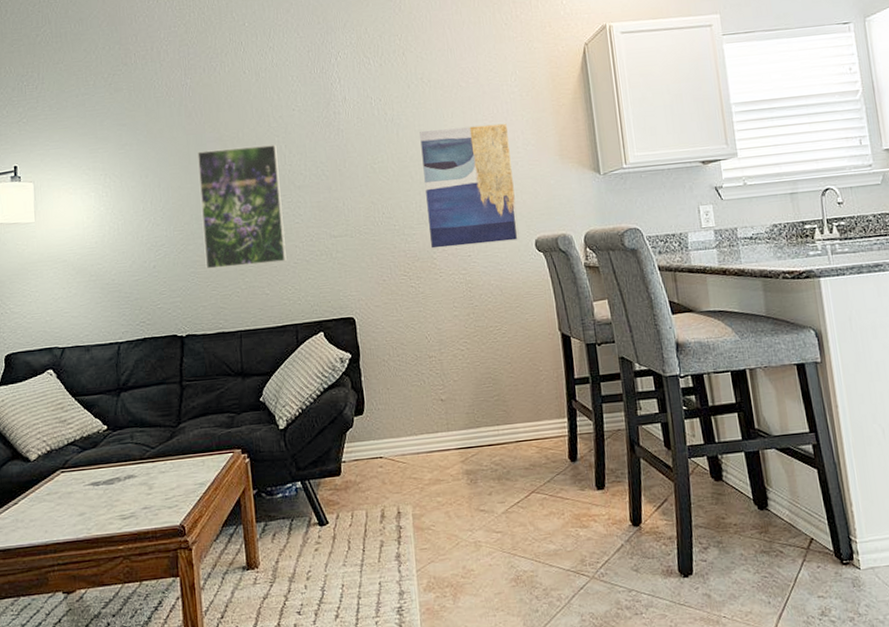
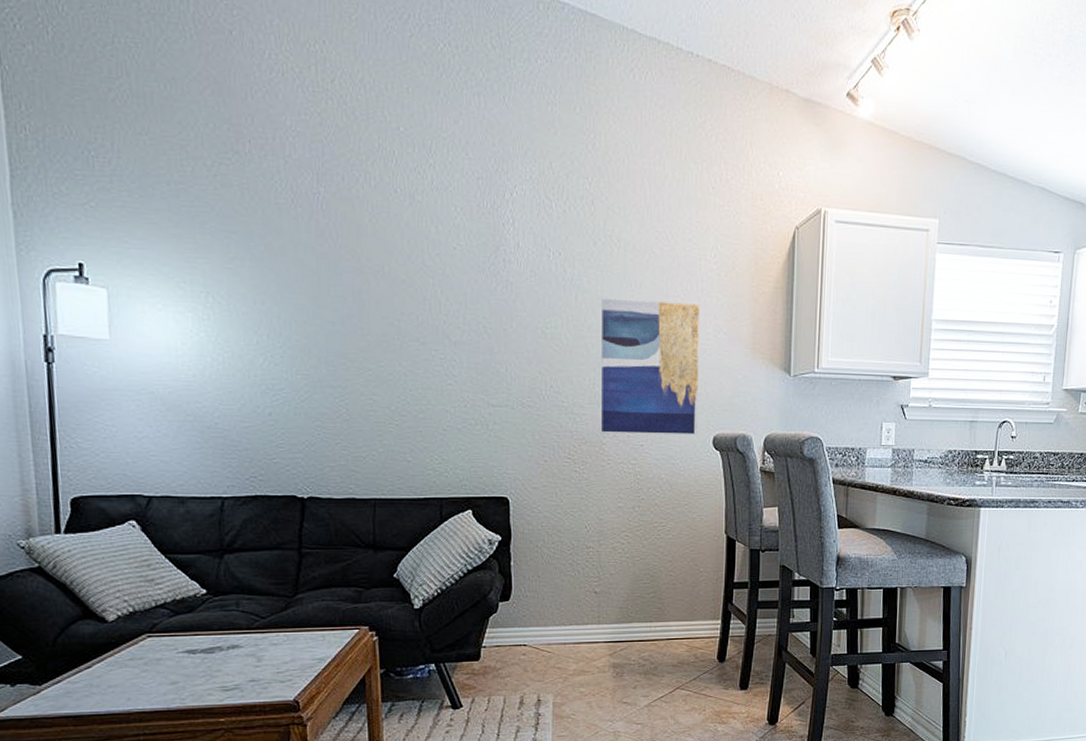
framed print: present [197,144,287,269] -> none [330,281,434,428]

